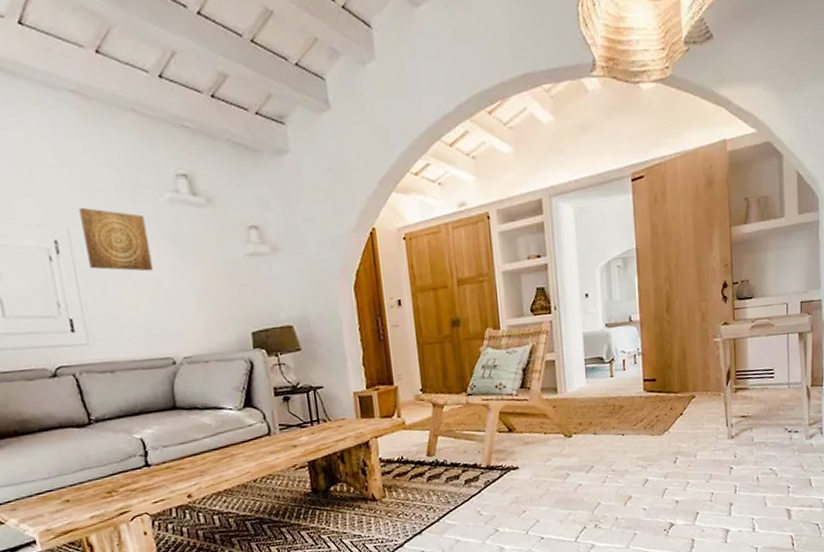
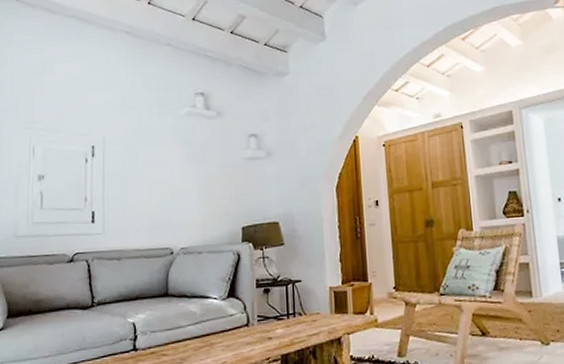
wall art: present [79,207,154,272] -> none [115,119,166,172]

